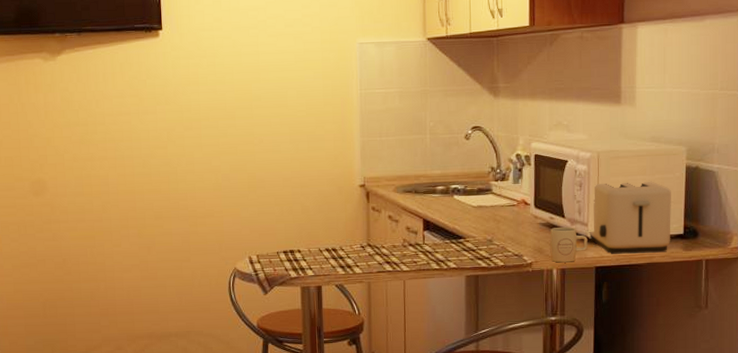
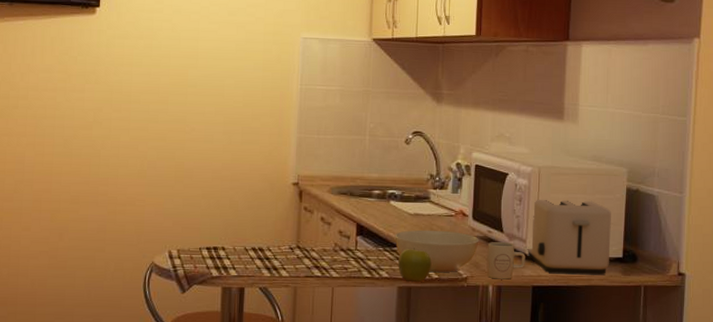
bowl: none [460,220,542,261] -> present [394,229,479,273]
fruit: none [465,238,497,271] -> present [398,248,432,283]

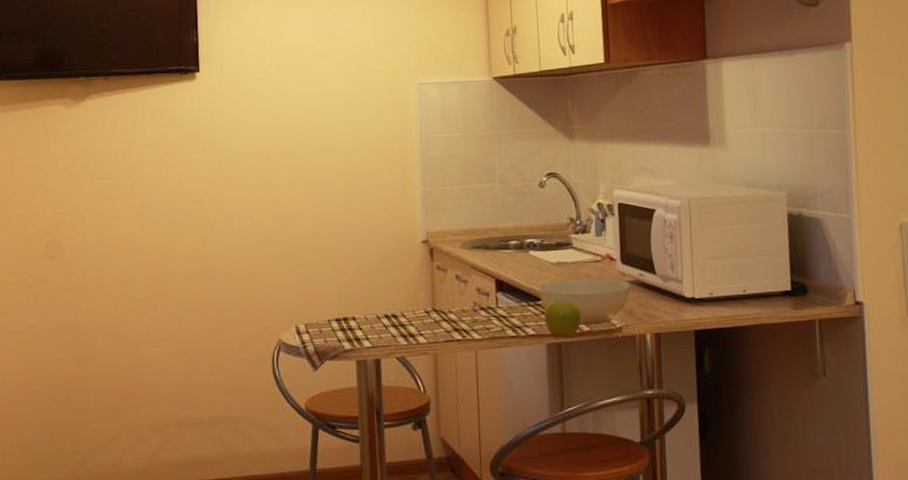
mug: present [486,241,525,280] -> none [640,284,684,327]
toaster: present [526,199,611,274] -> none [682,229,777,314]

